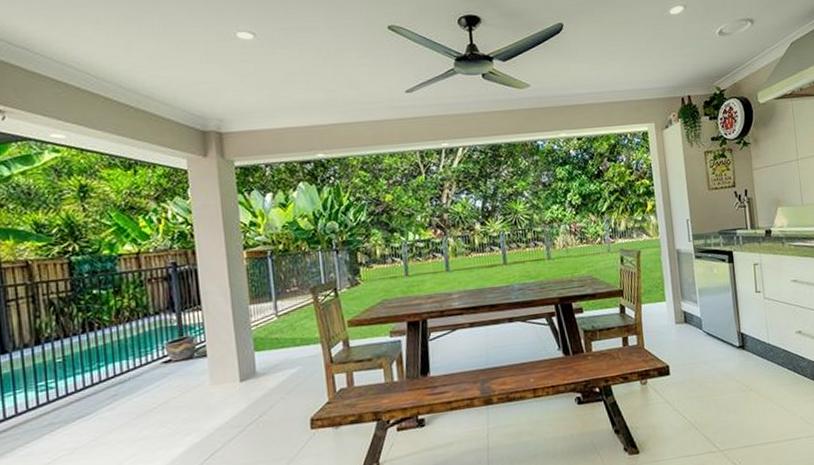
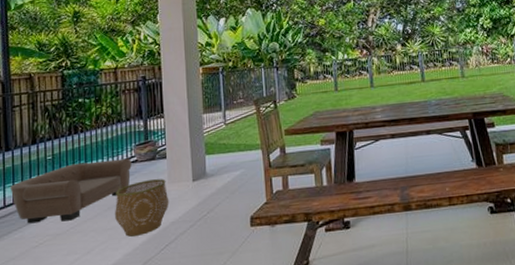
dog bed: none [10,358,164,438] -> present [10,158,132,224]
basket: none [146,380,213,447] -> present [115,179,169,237]

